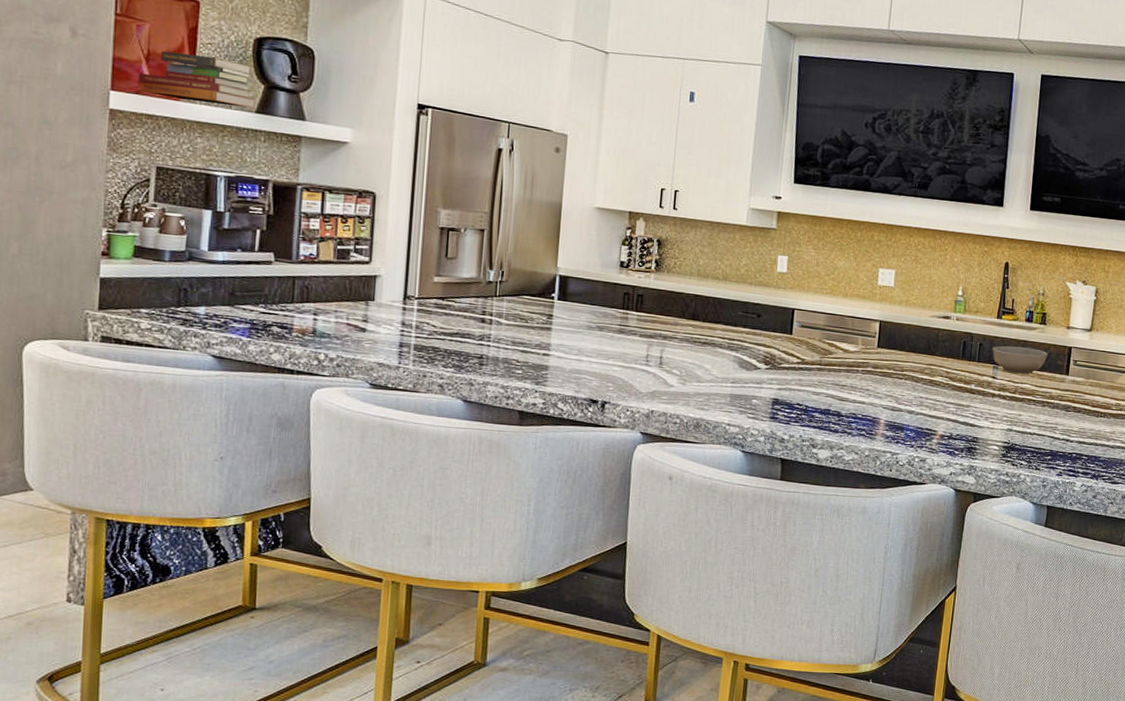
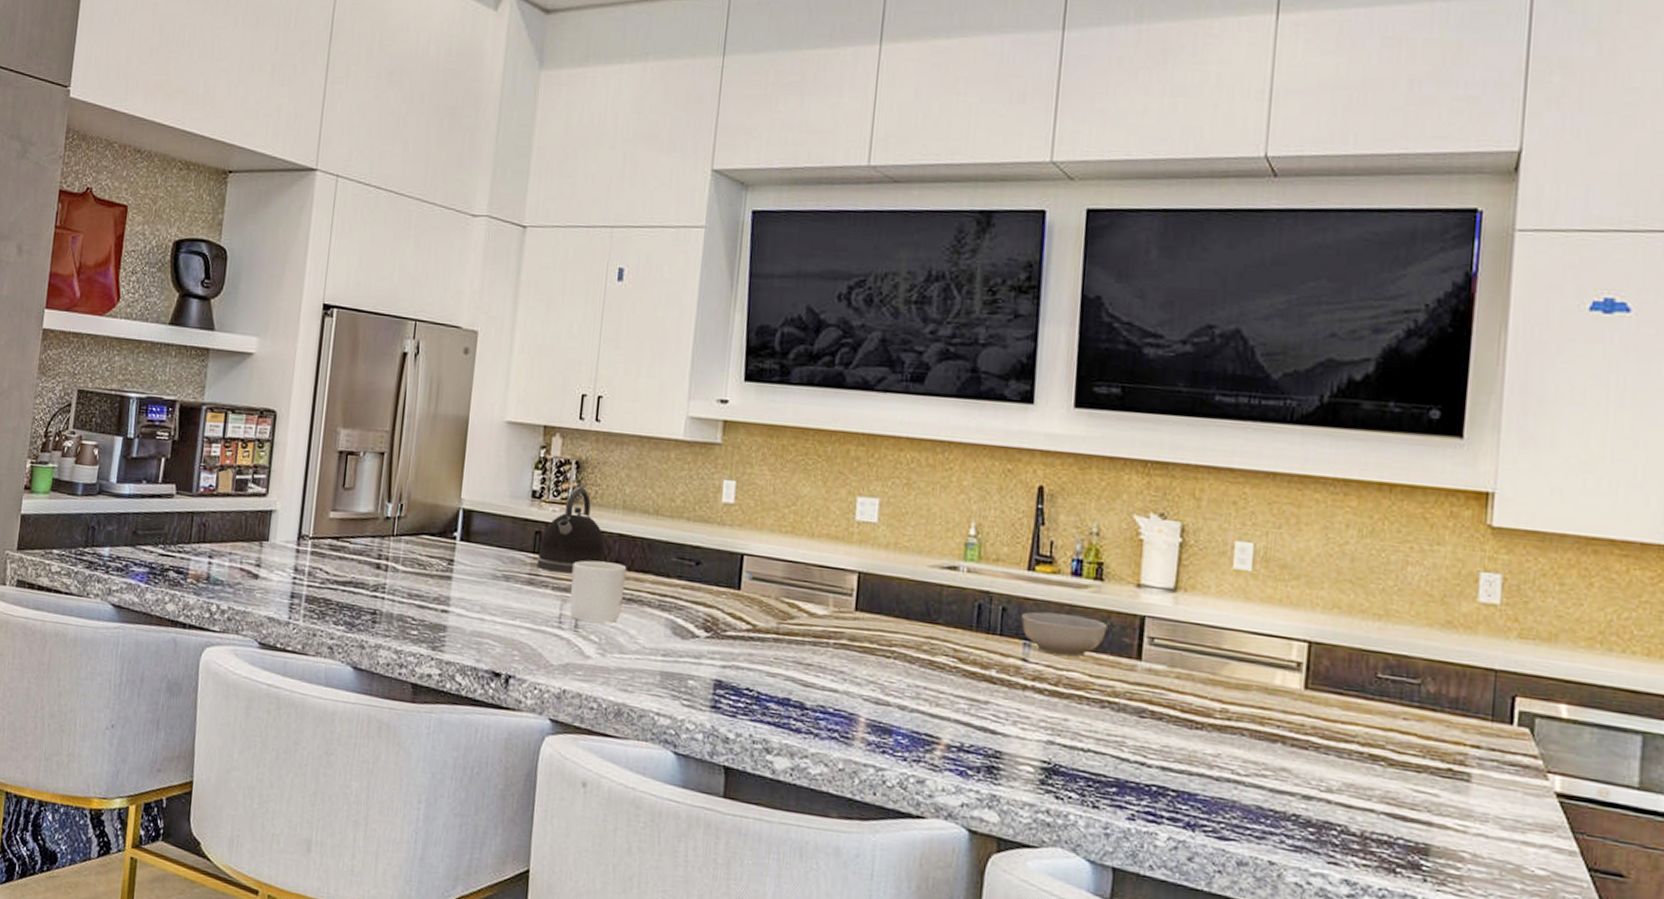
books: present [138,50,256,109] -> none [68,262,170,320]
kettle: none [625,258,684,325] -> present [536,486,605,574]
mug: none [655,314,702,361] -> present [569,560,627,624]

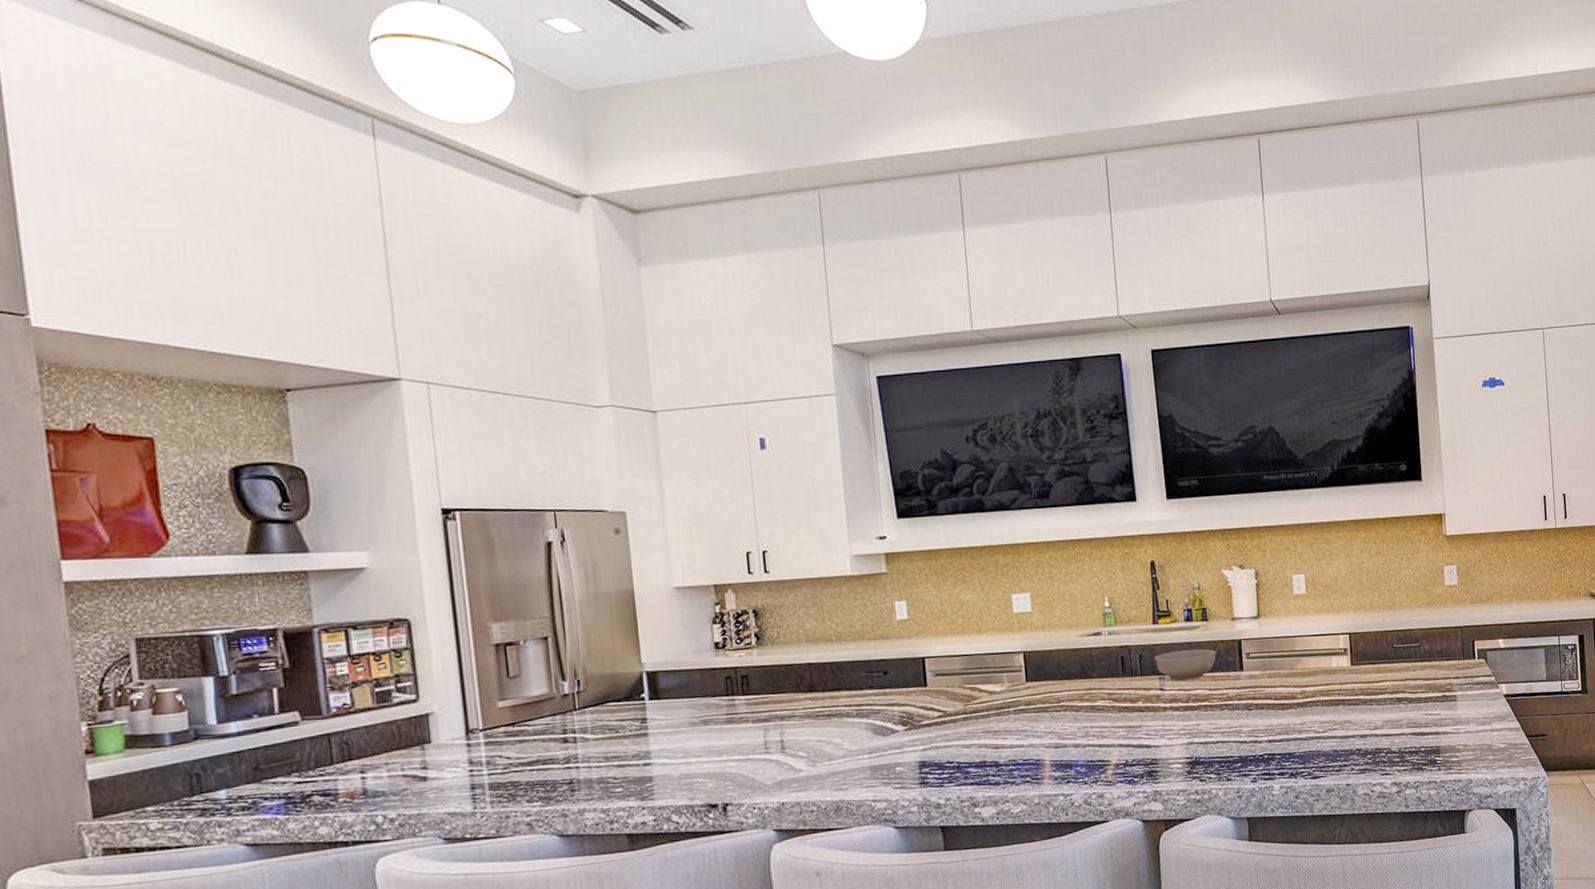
kettle: present [536,486,605,574] -> none [731,630,799,708]
mug: present [569,560,627,624] -> none [768,687,823,743]

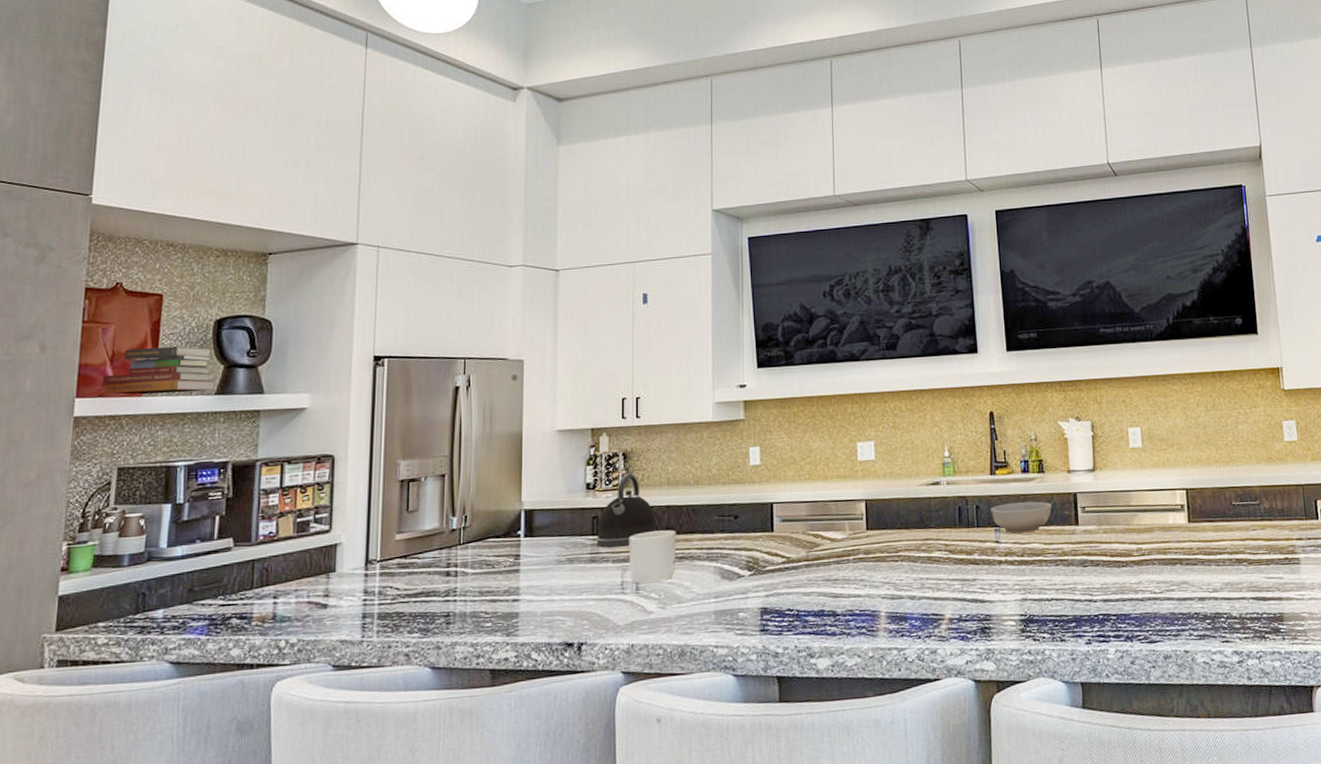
books: none [93,498,245,556] -> present [102,346,216,395]
kettle: none [731,630,799,708] -> present [595,472,657,548]
mug: none [768,687,823,743] -> present [629,530,677,584]

